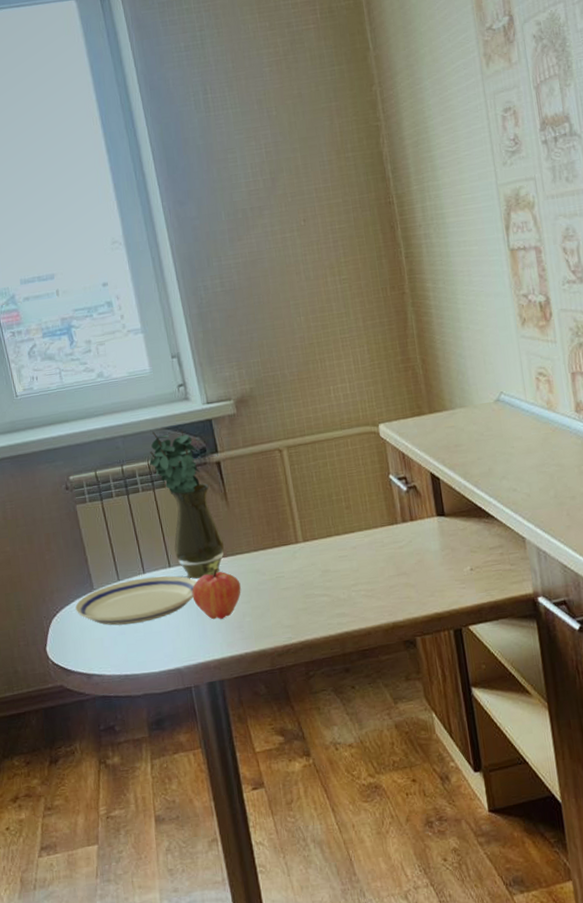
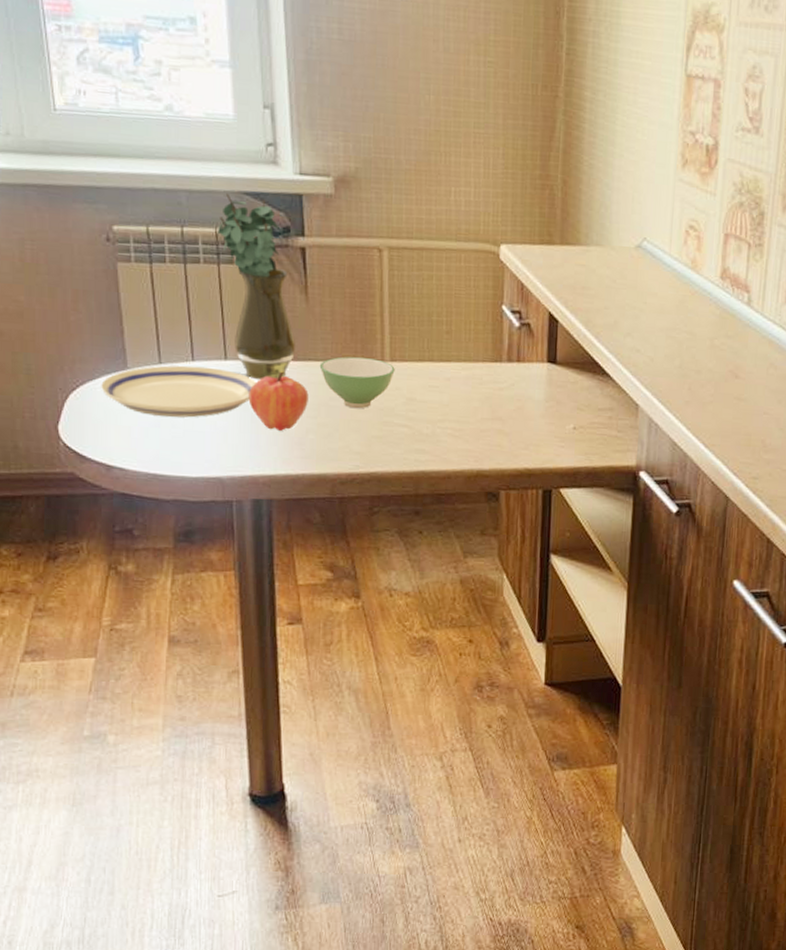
bowl: none [245,542,309,589] -> present [319,356,395,409]

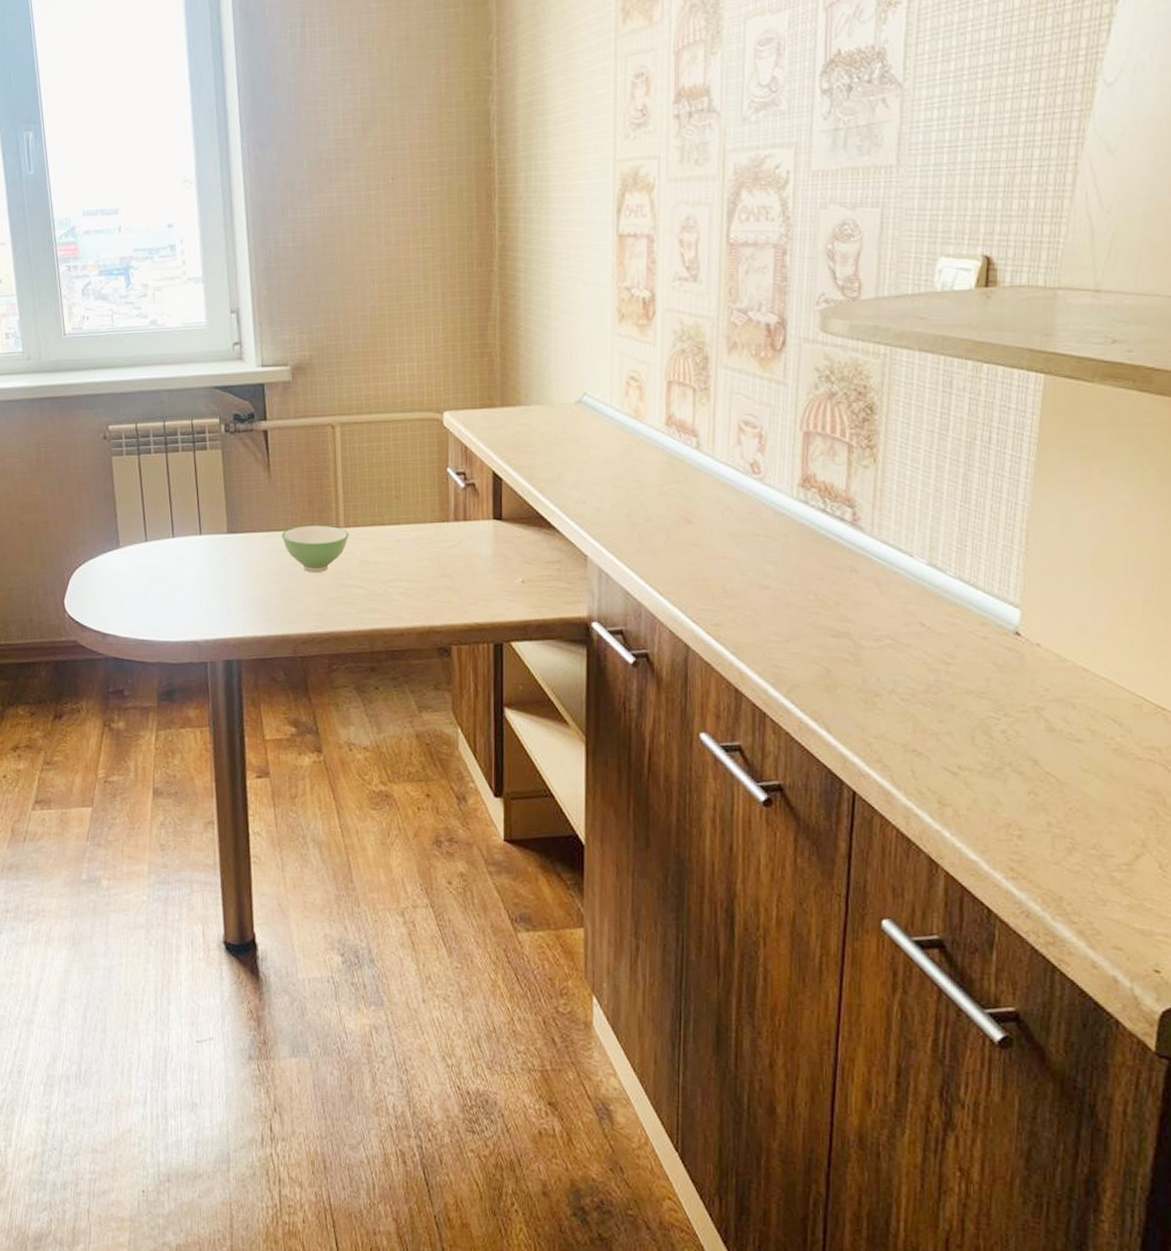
plate: present [101,365,256,418] -> none [98,542,226,588]
vase: present [216,193,295,379] -> none [192,389,260,550]
fruit: present [248,371,309,431] -> none [220,542,272,596]

